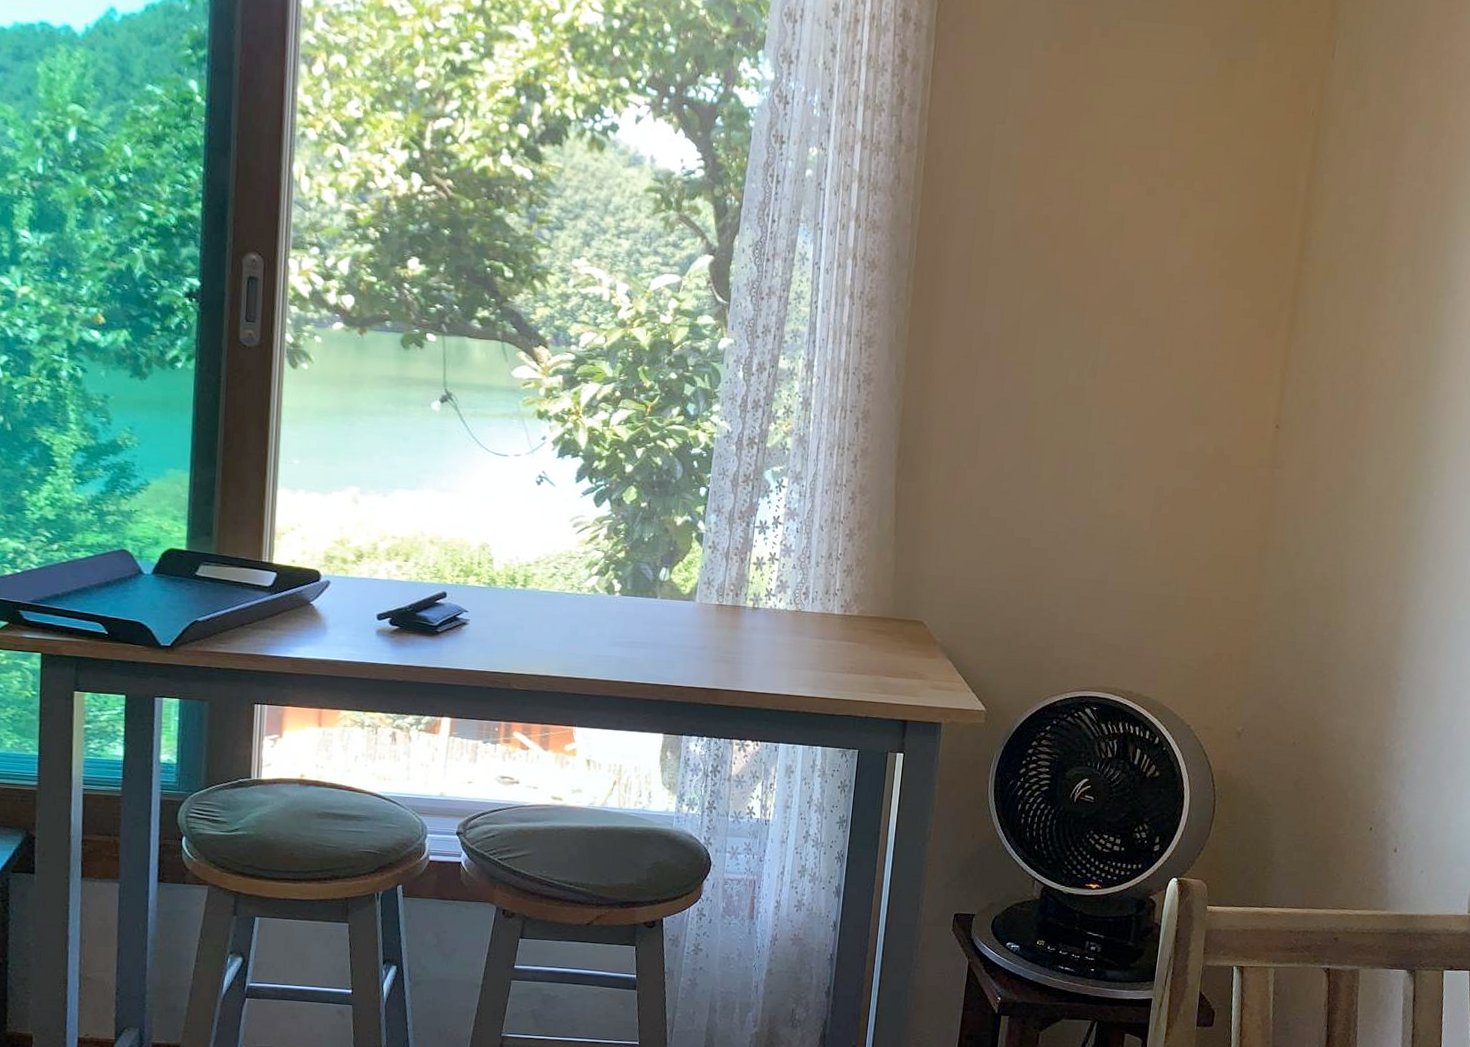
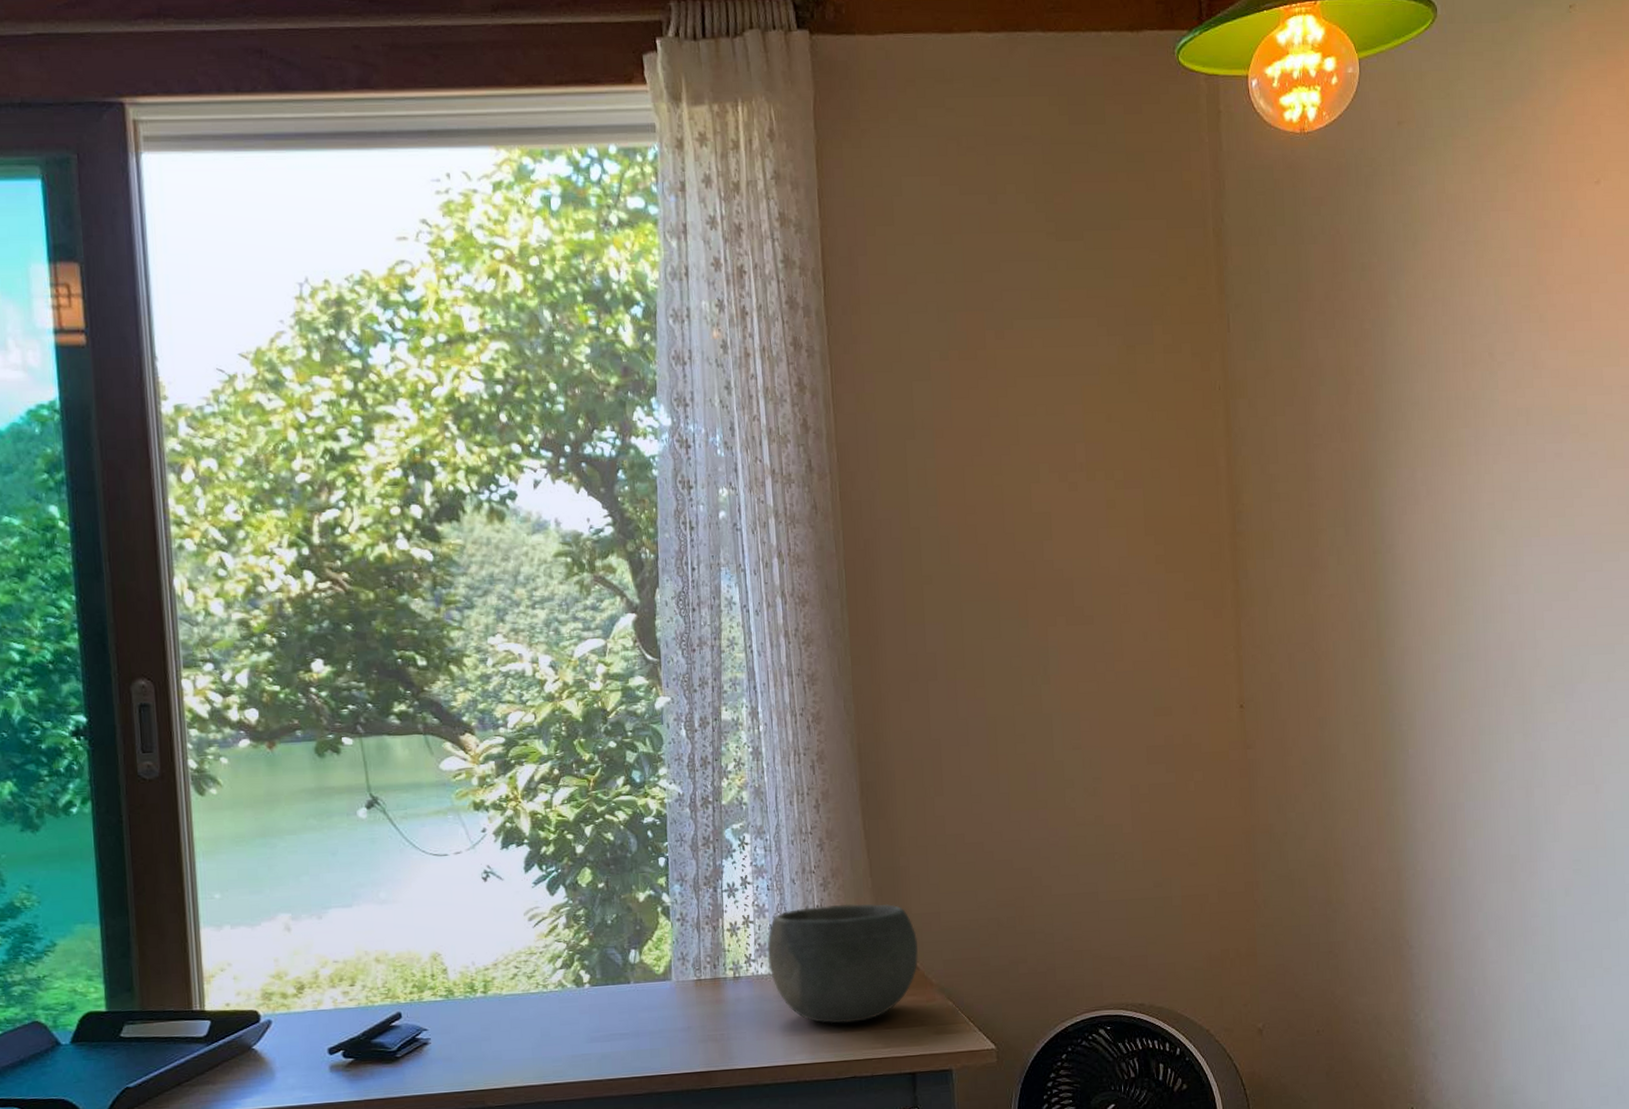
bowl: none [786,553,929,667] -> present [767,903,918,1024]

